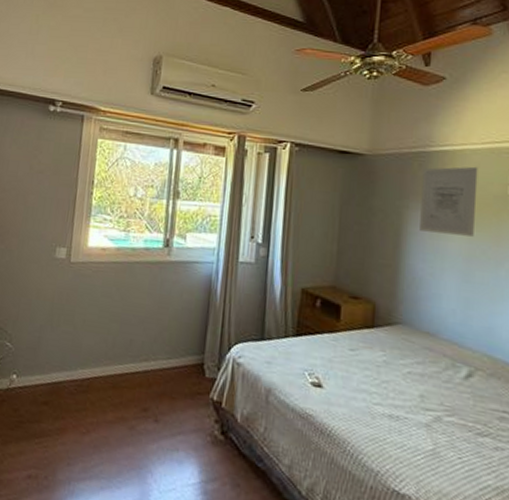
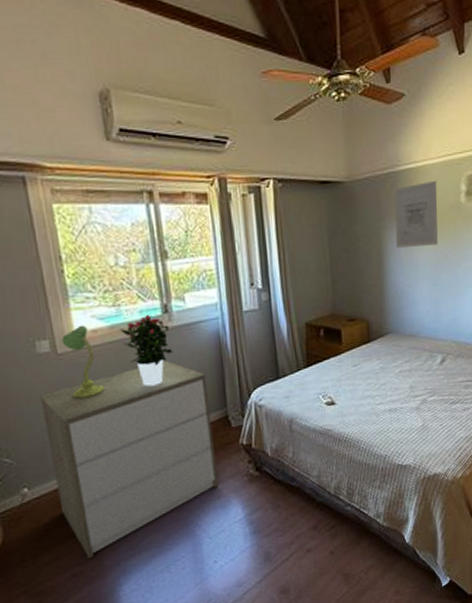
dresser: none [36,291,190,465] -> present [39,361,219,558]
table lamp: none [72,241,100,308] -> present [61,325,105,400]
potted flower: none [124,244,167,313] -> present [120,314,173,387]

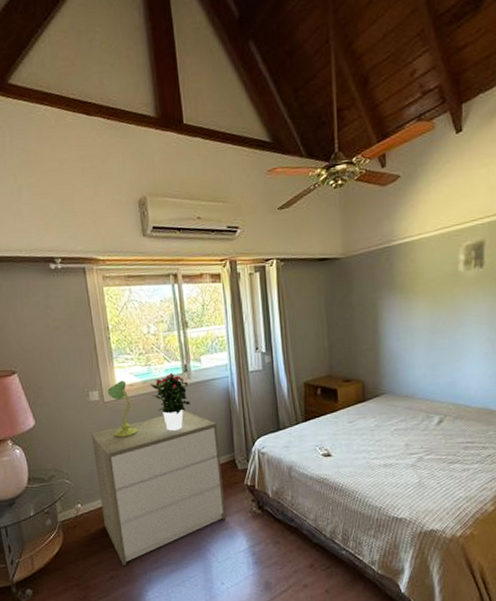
wall art: present [394,180,438,248] -> none [389,252,435,315]

